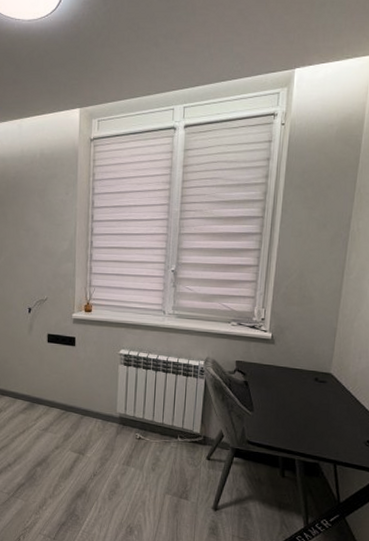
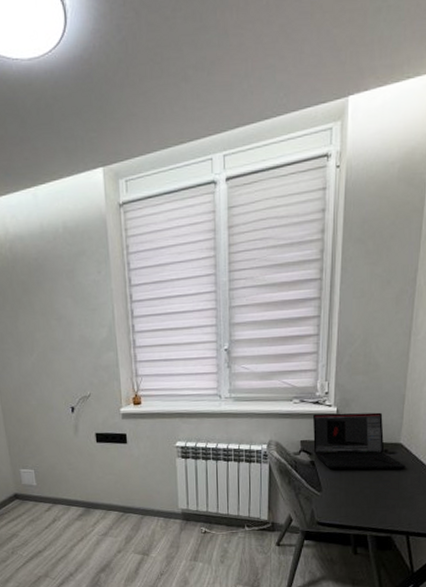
laptop: none [248,338,335,398] -> present [313,412,406,470]

